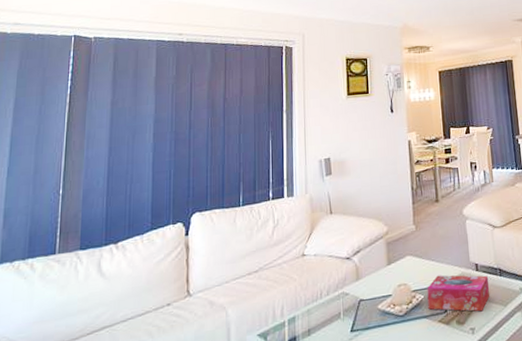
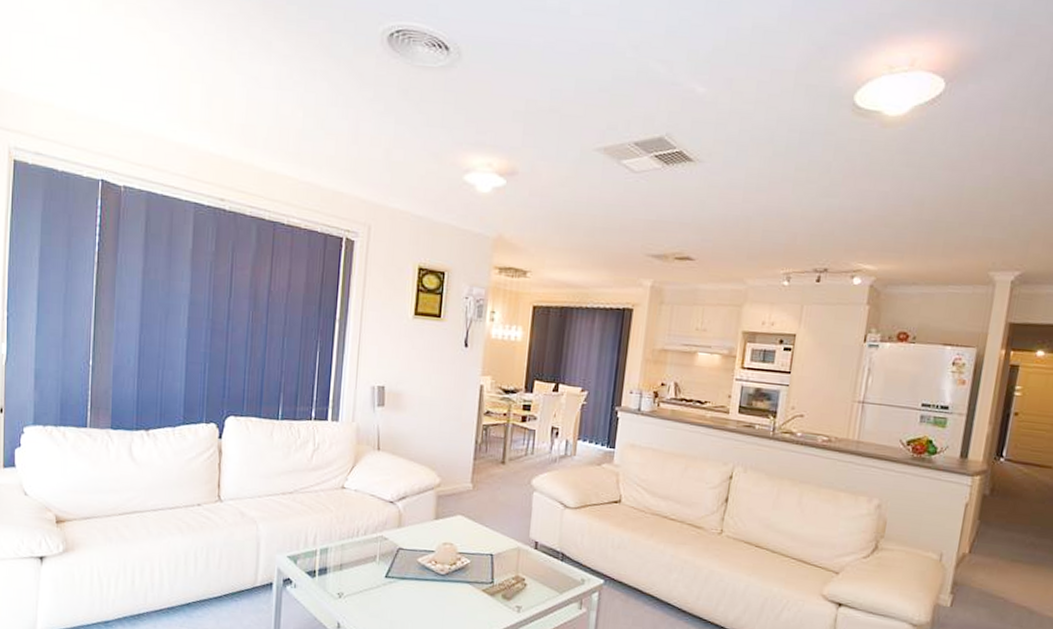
tissue box: present [427,275,490,312] -> none [473,543,548,592]

